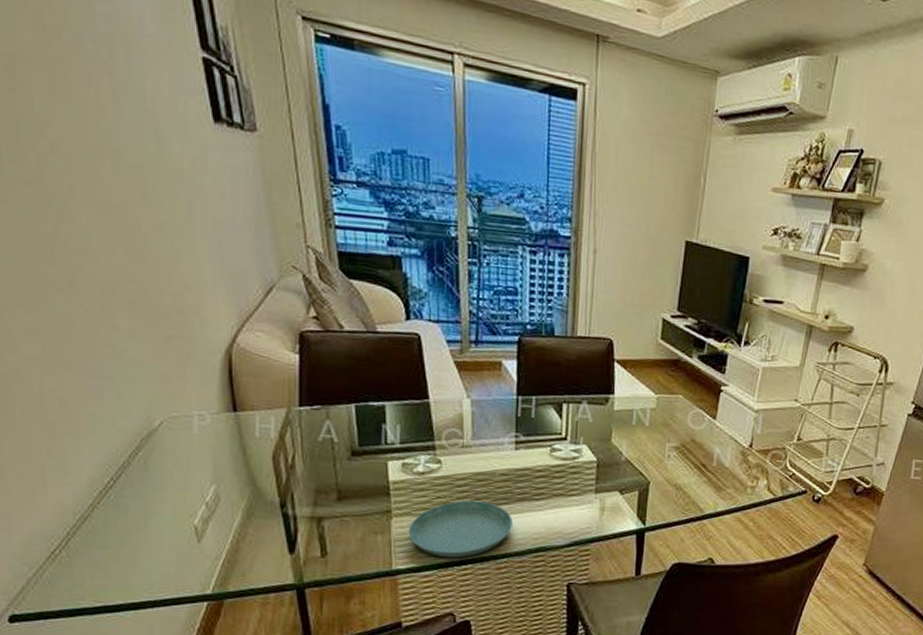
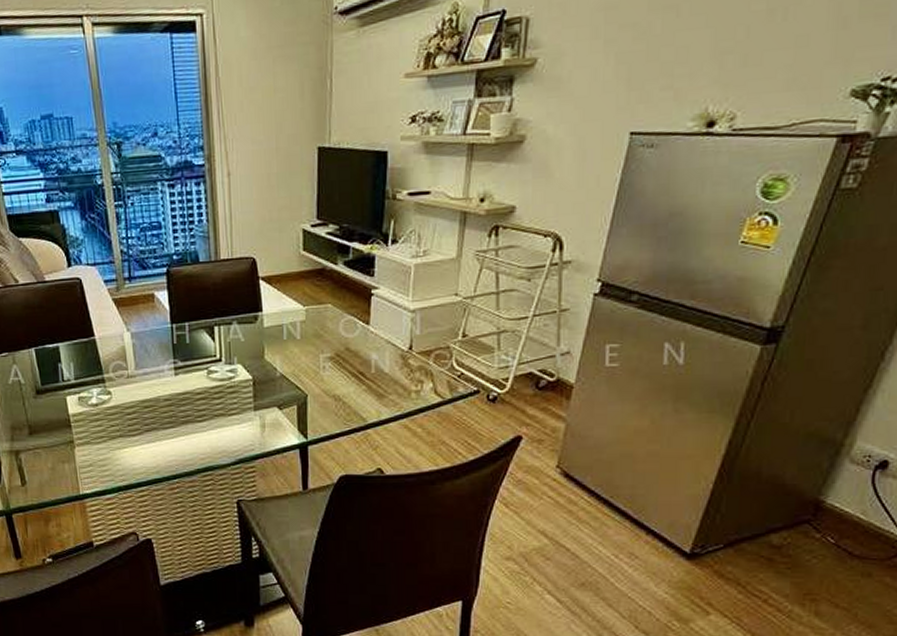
saucer: present [408,500,513,558] -> none [89,426,180,481]

